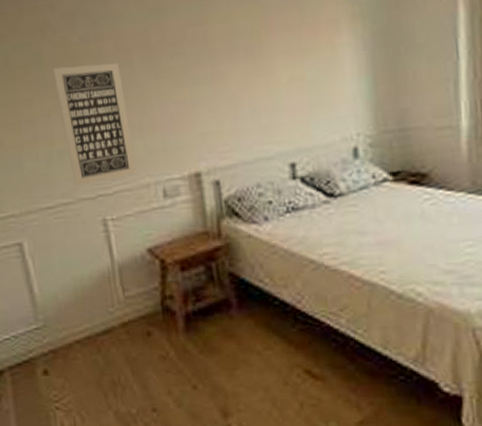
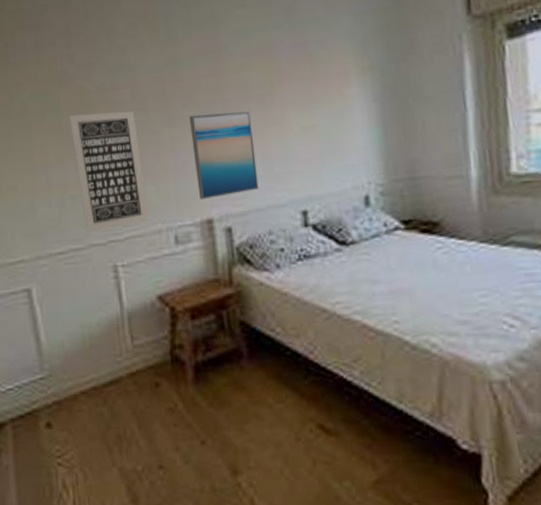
wall art: none [175,61,247,153] -> present [189,111,259,199]

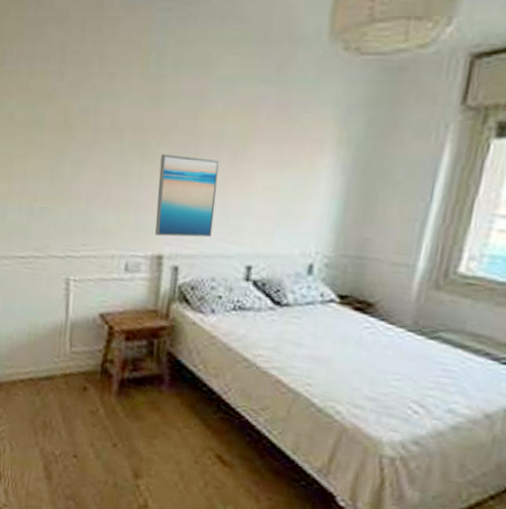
wall art: present [69,110,150,232] -> none [48,131,111,245]

